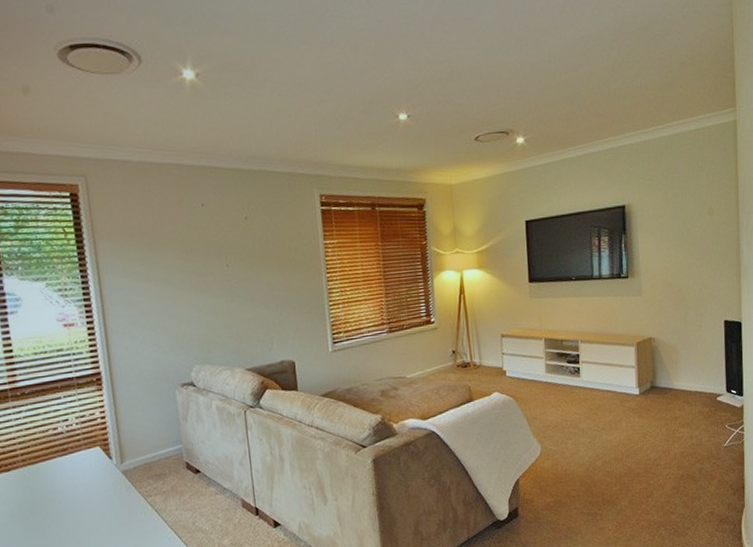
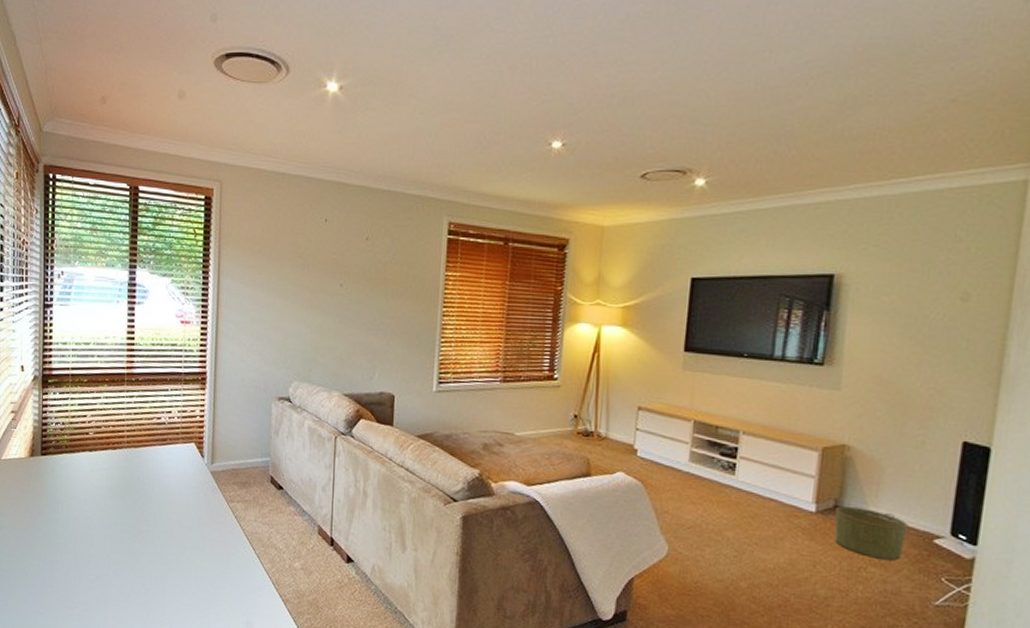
basket: none [652,384,700,421] -> present [834,506,909,560]

